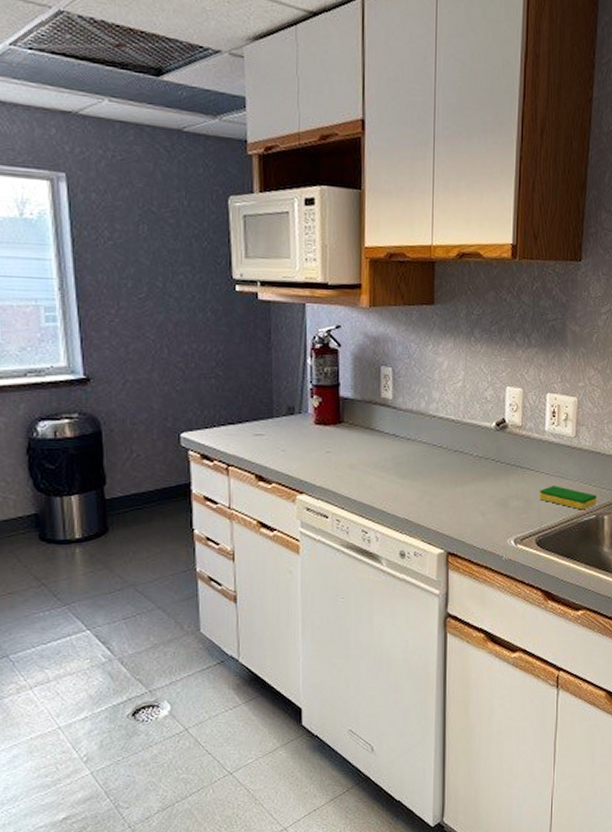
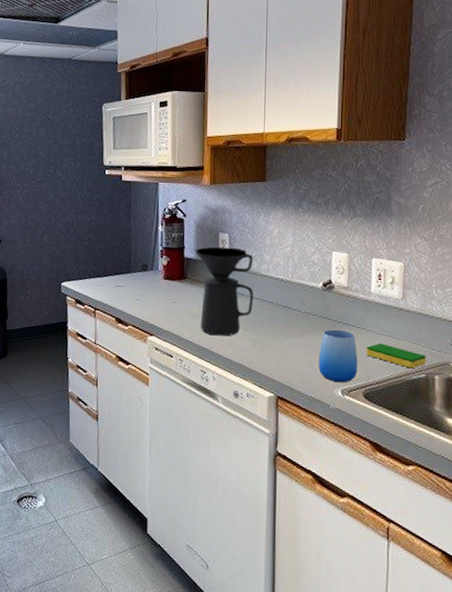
coffee maker: none [353,383,421,489] -> present [196,246,253,336]
cup: none [491,473,531,532] -> present [318,329,358,383]

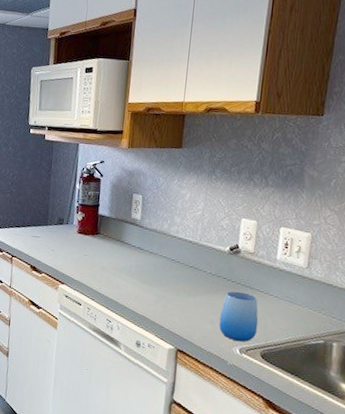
coffee maker: present [196,246,253,336] -> none [109,206,164,290]
dish sponge: present [366,343,426,369] -> none [267,308,326,334]

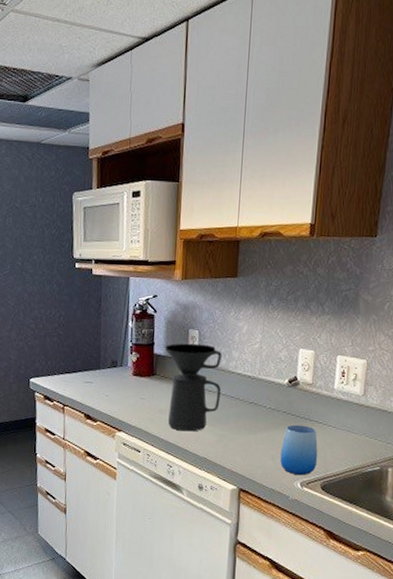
coffee maker: none [109,206,164,290] -> present [165,343,222,432]

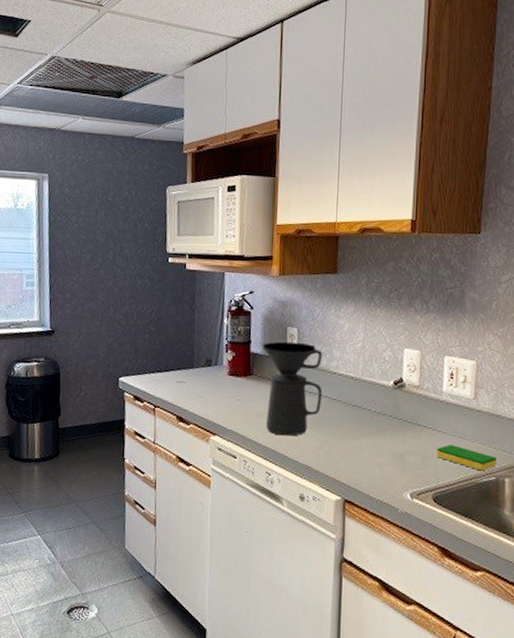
cup: present [280,424,318,476] -> none [387,429,428,486]
dish sponge: none [326,438,382,462] -> present [436,445,497,471]

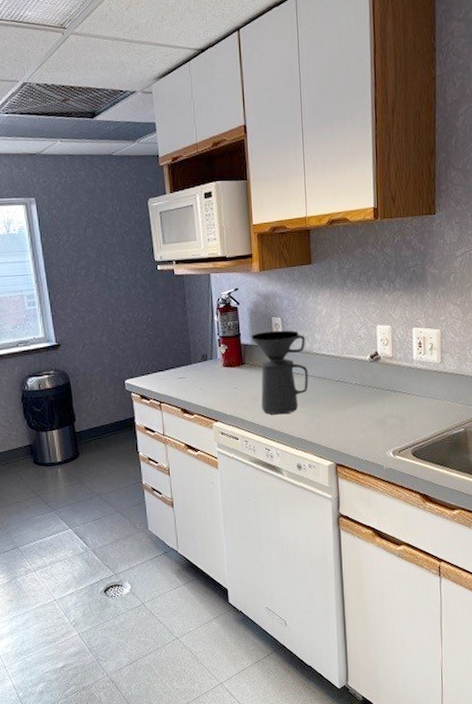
dish sponge: present [436,445,497,471] -> none [412,405,464,425]

